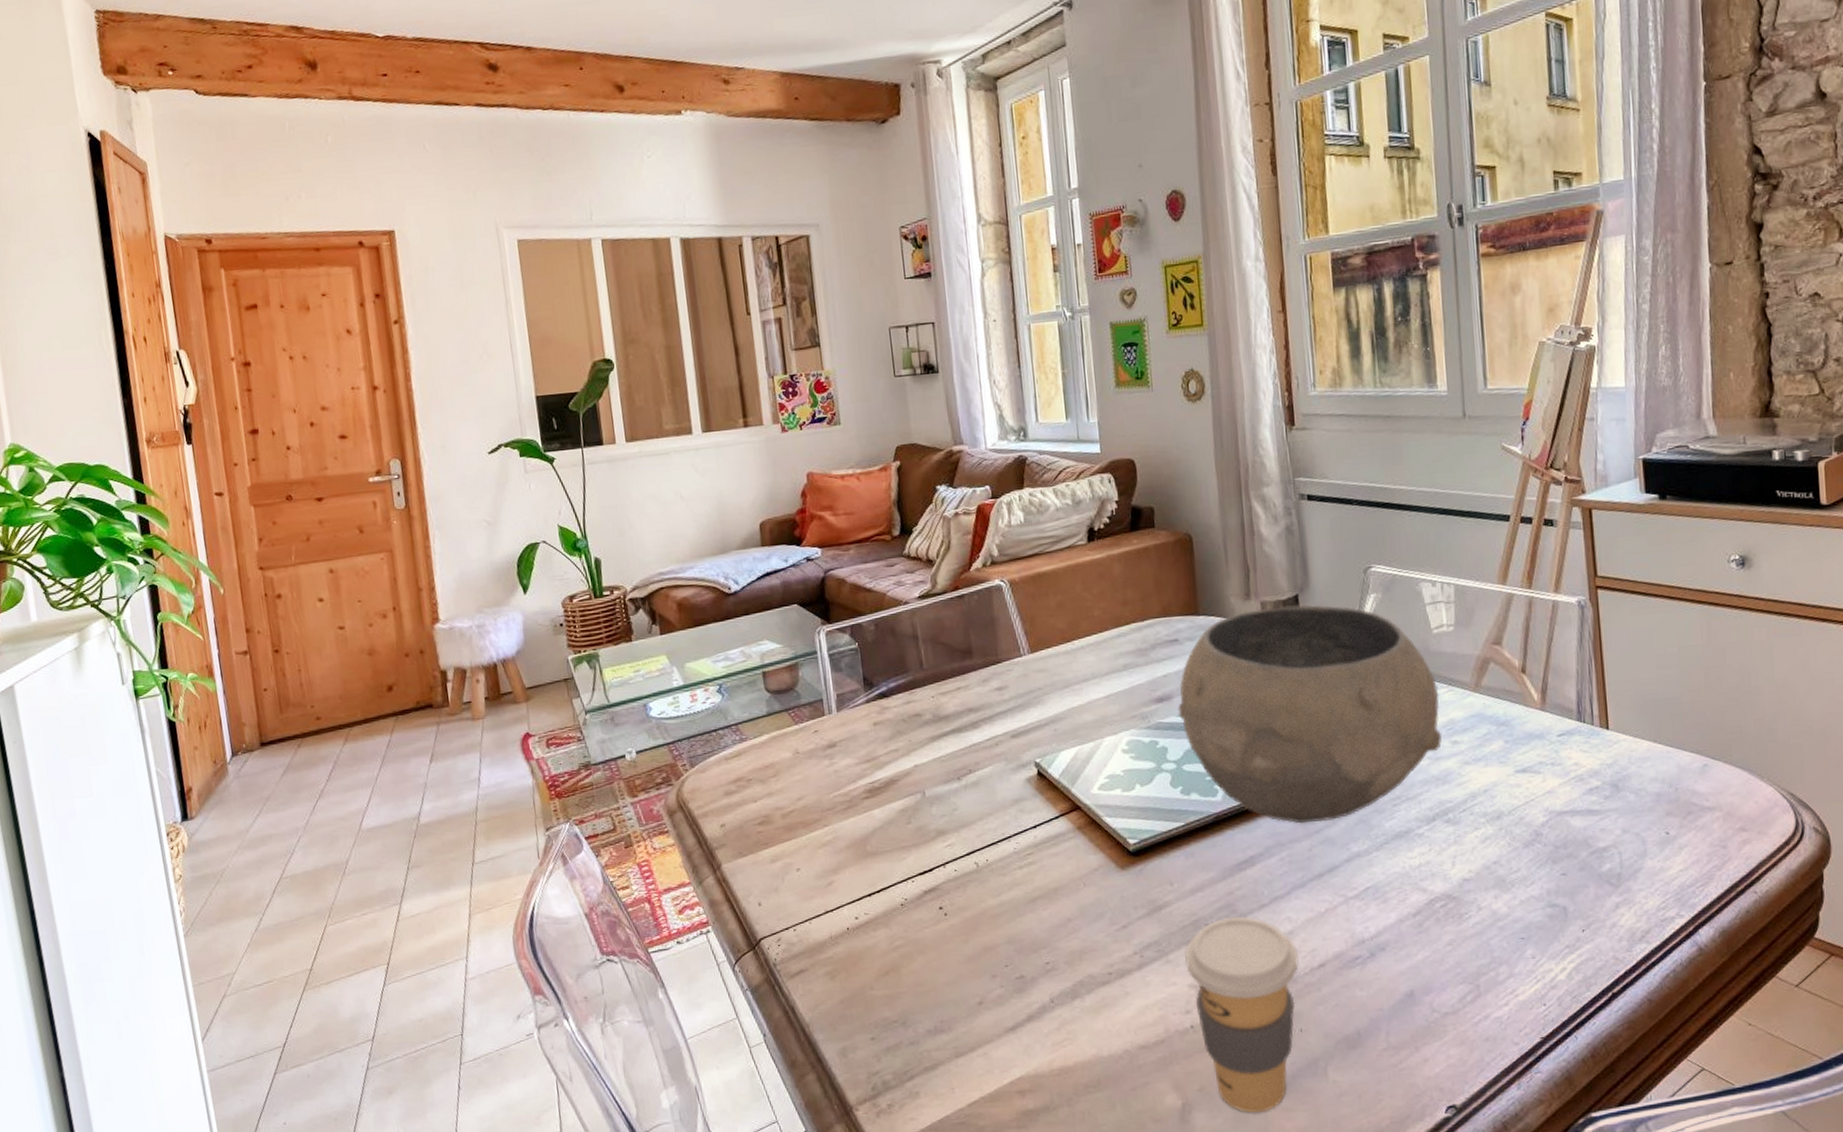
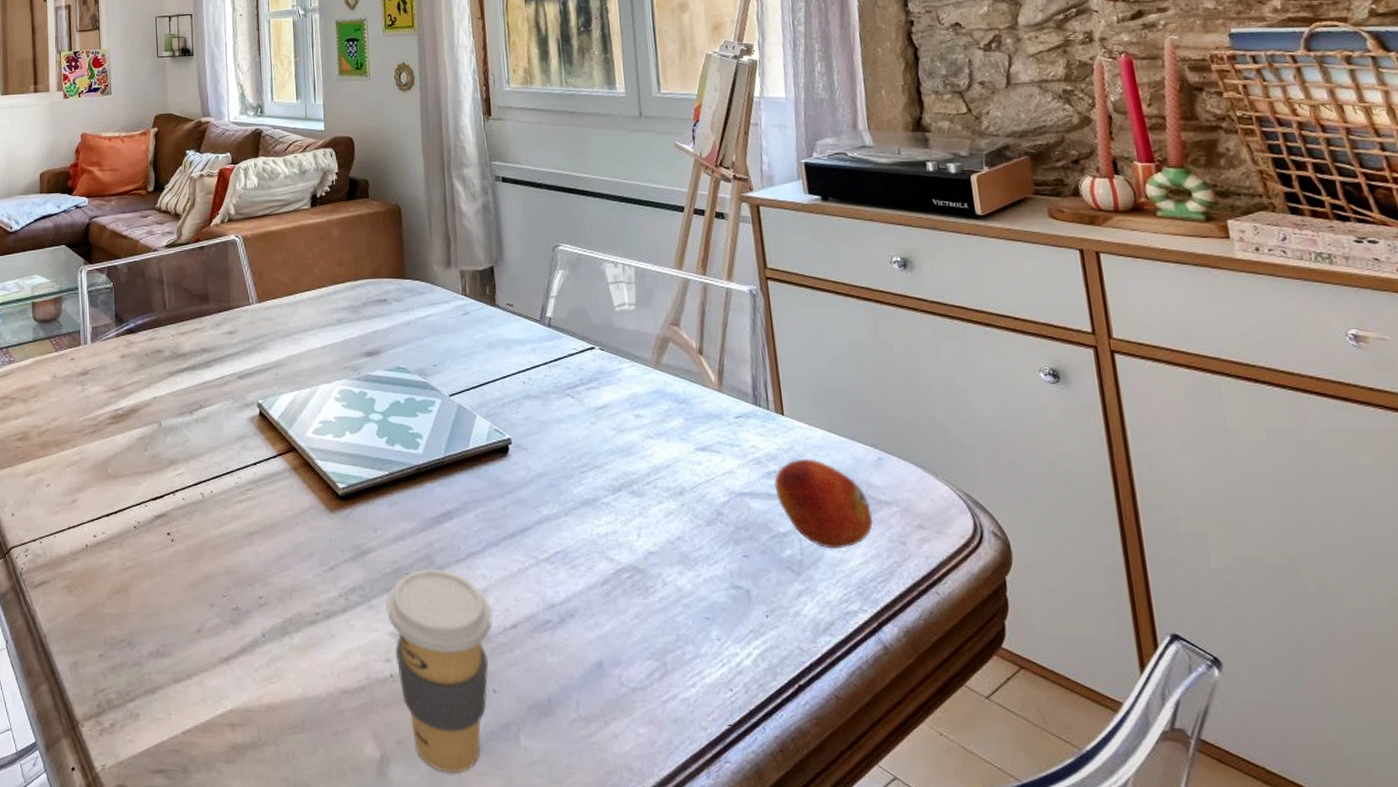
ceramic bowl: present [1178,604,1442,824] -> none [385,276,626,483]
fruit: none [1596,771,1696,859] -> present [774,458,874,549]

